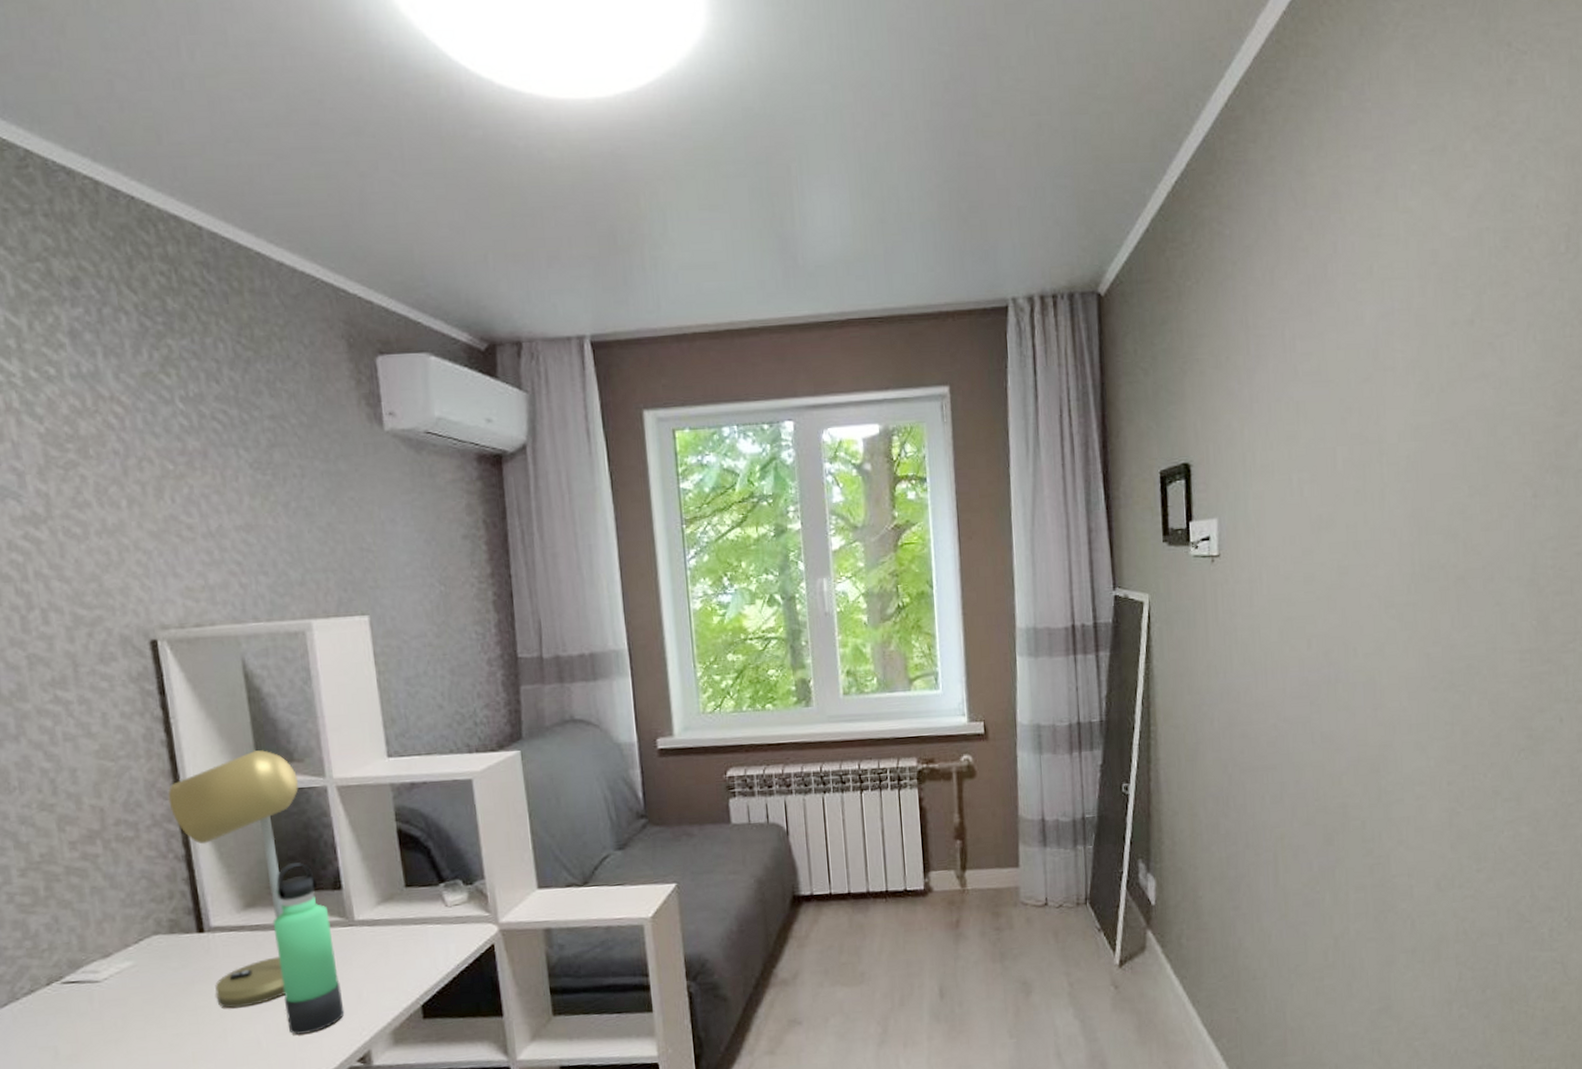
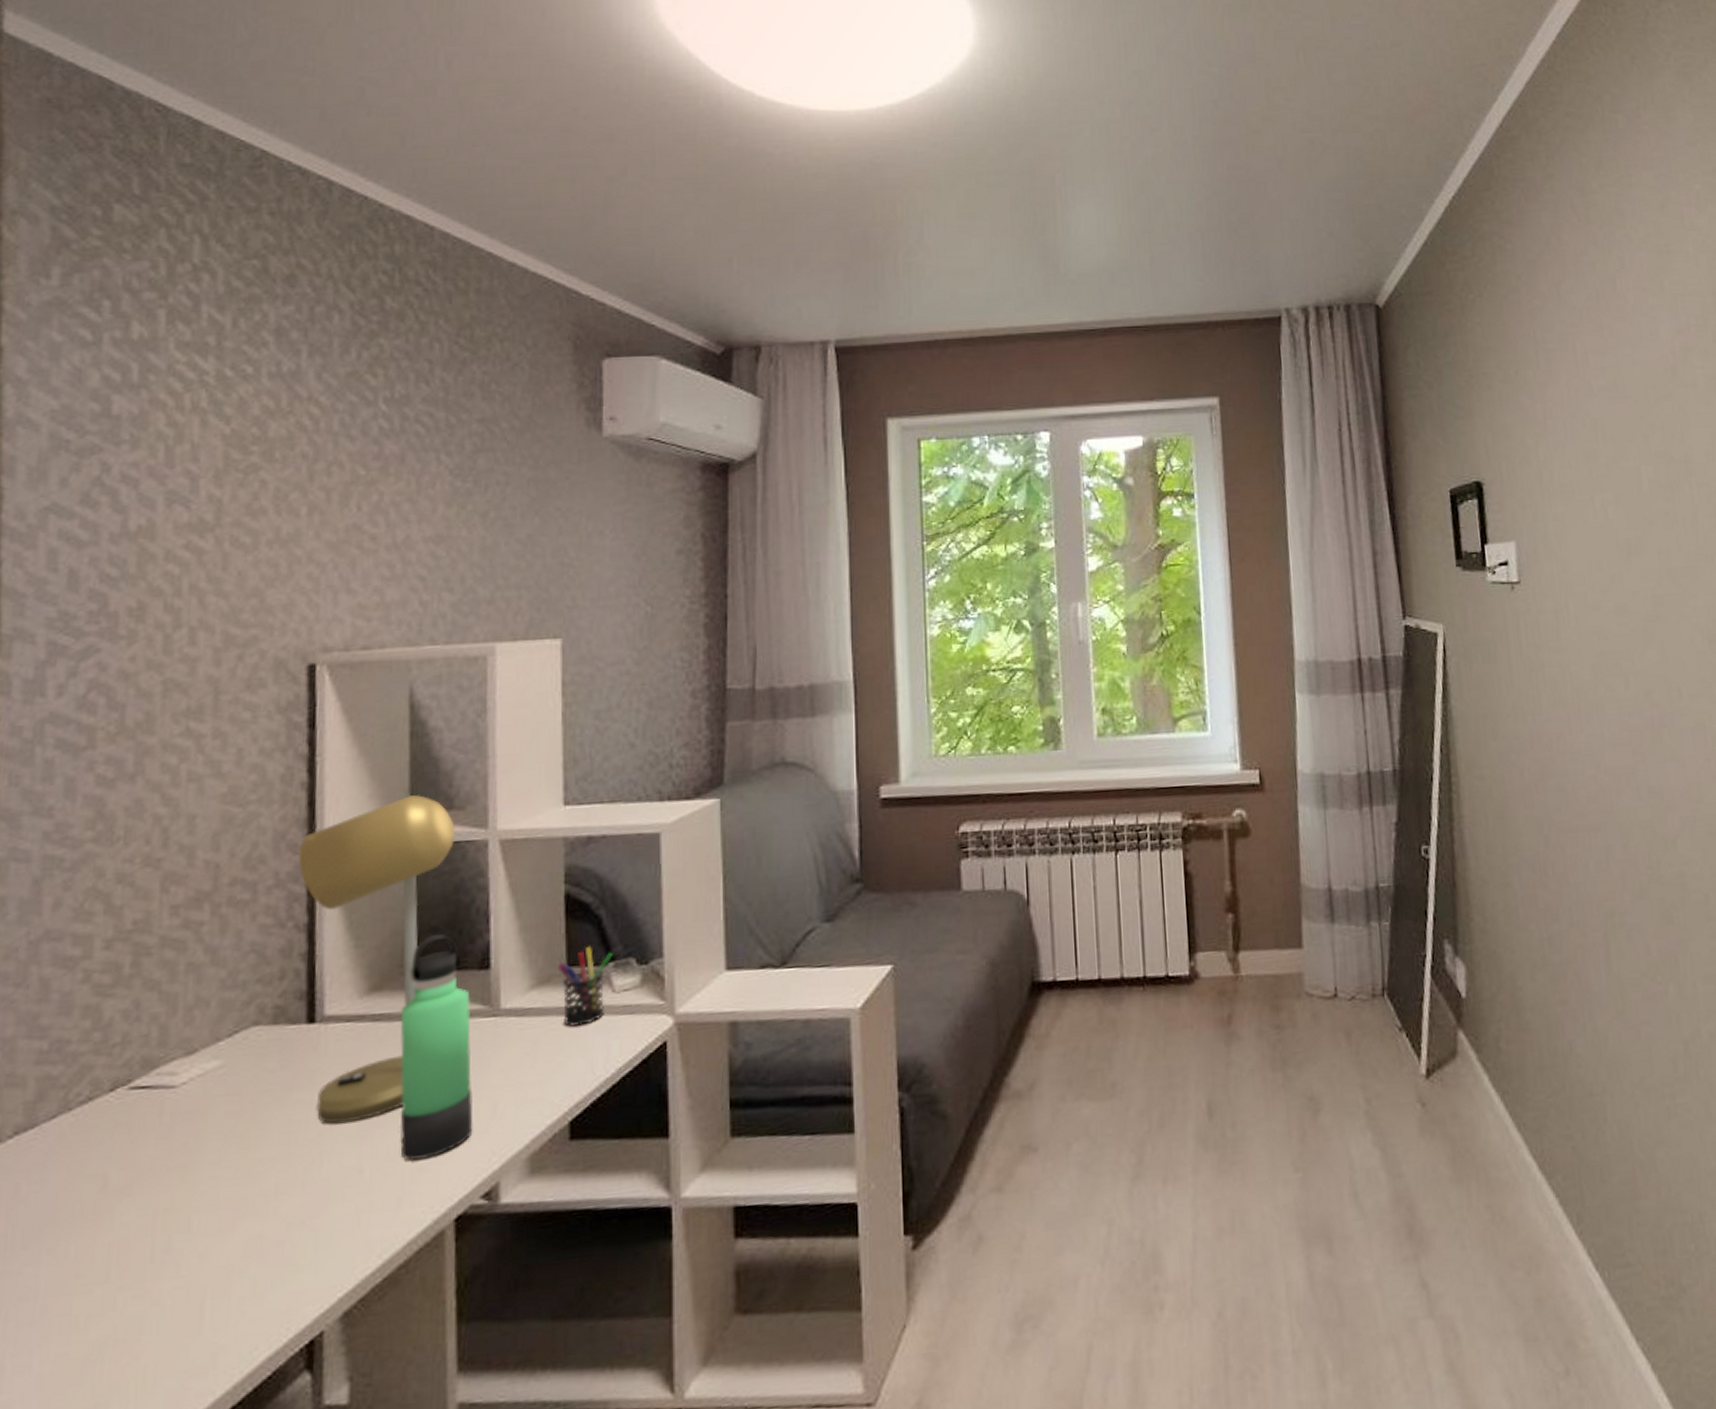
pen holder: none [397,870,442,934] -> present [557,945,612,1028]

